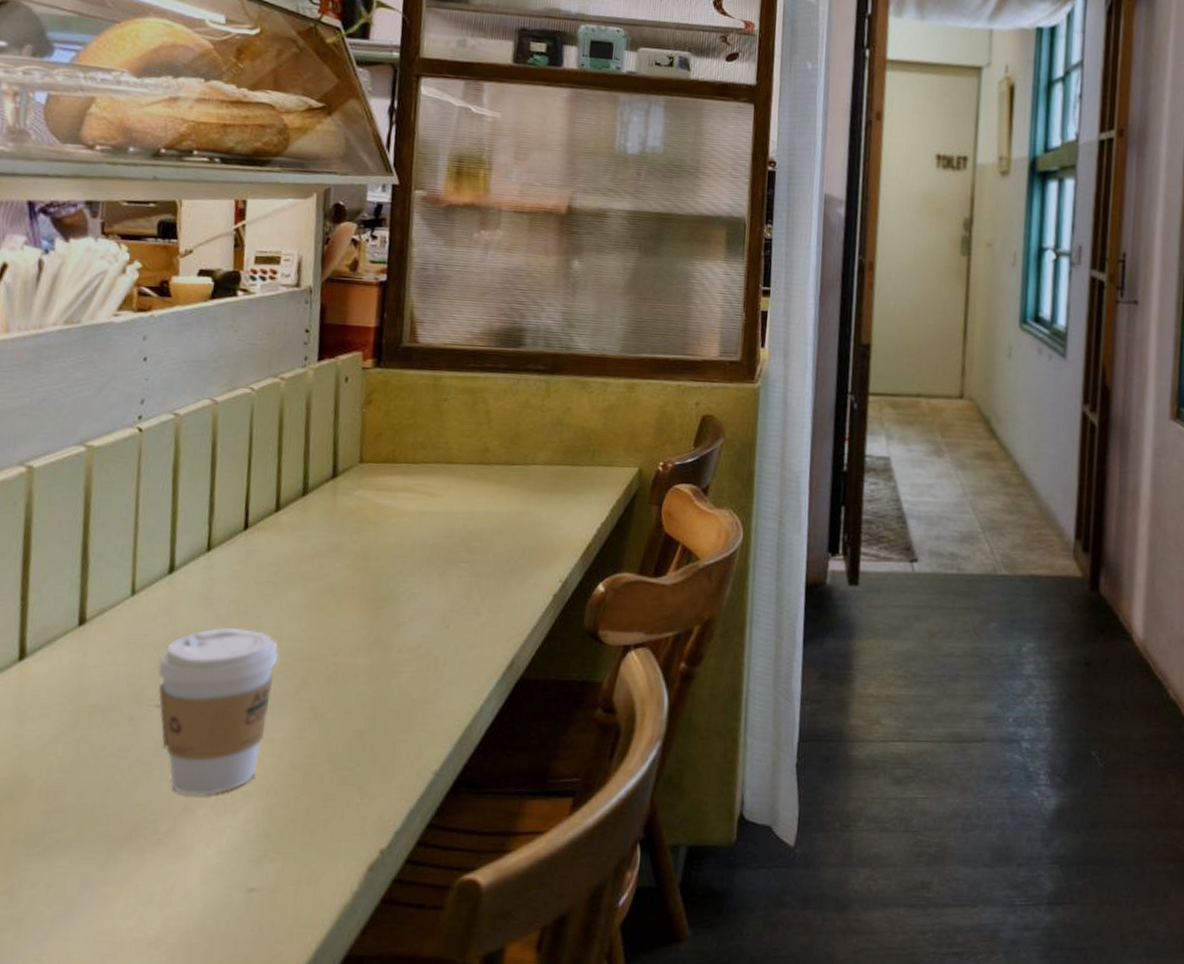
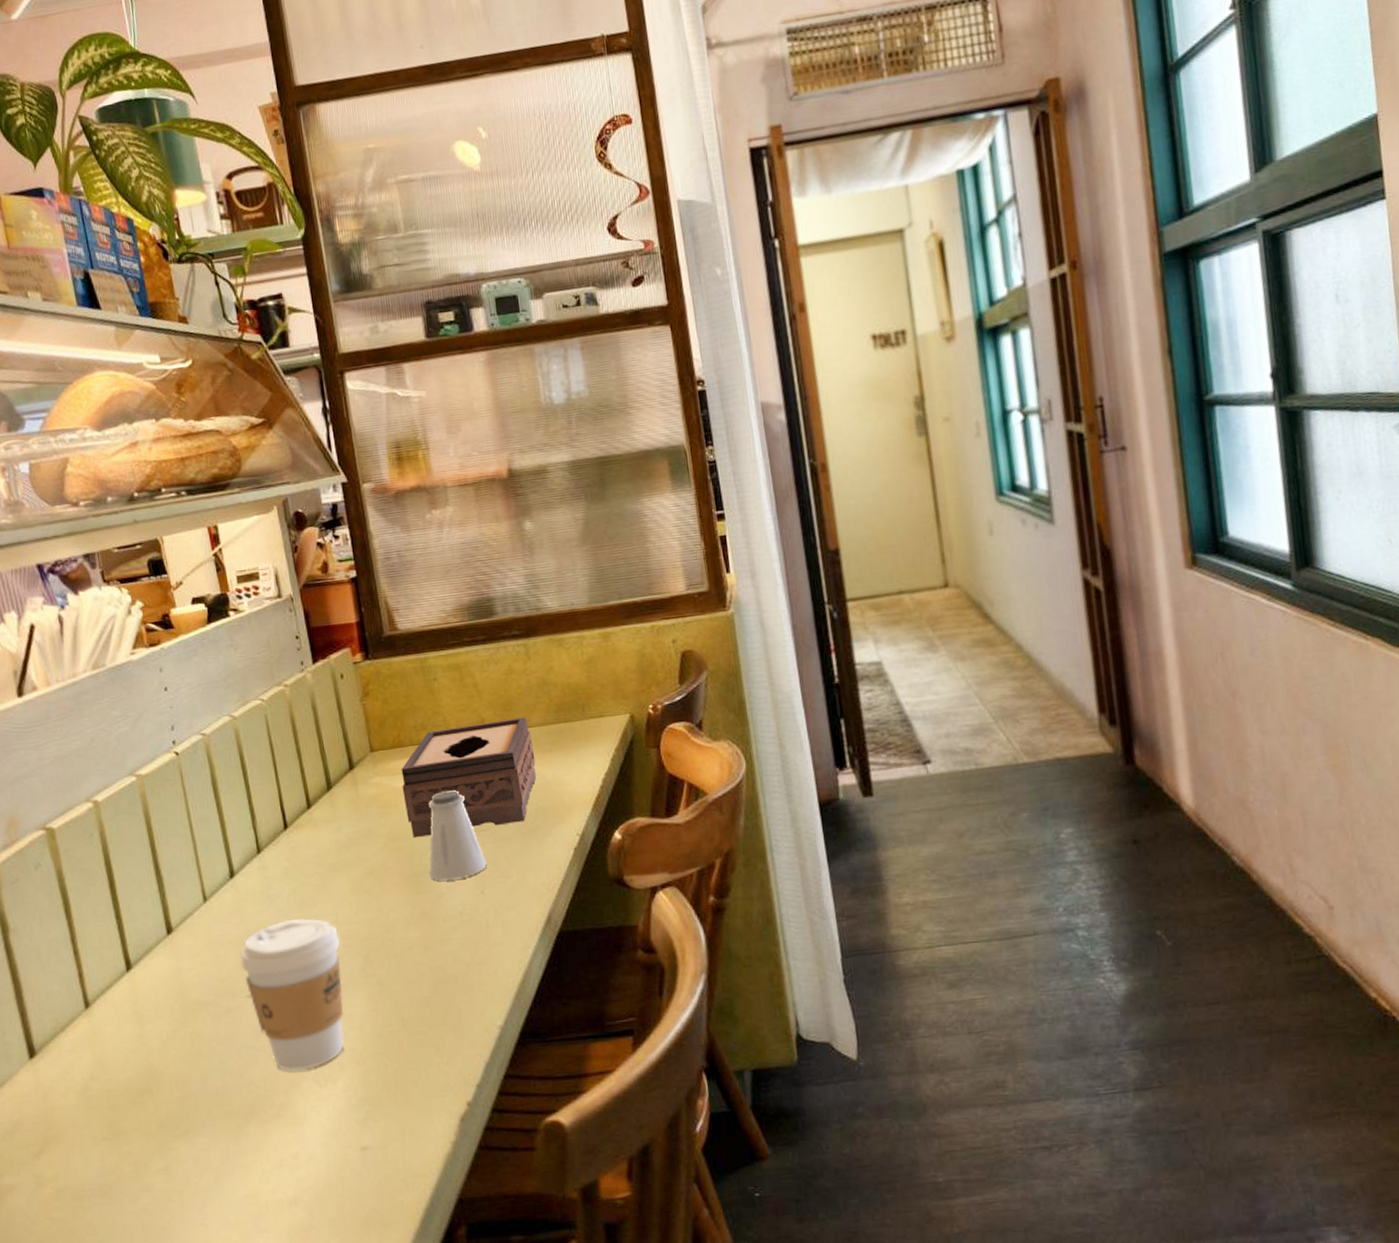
tissue box: none [383,451,534,560] -> present [401,717,537,839]
saltshaker: none [393,516,458,610] -> present [428,790,487,881]

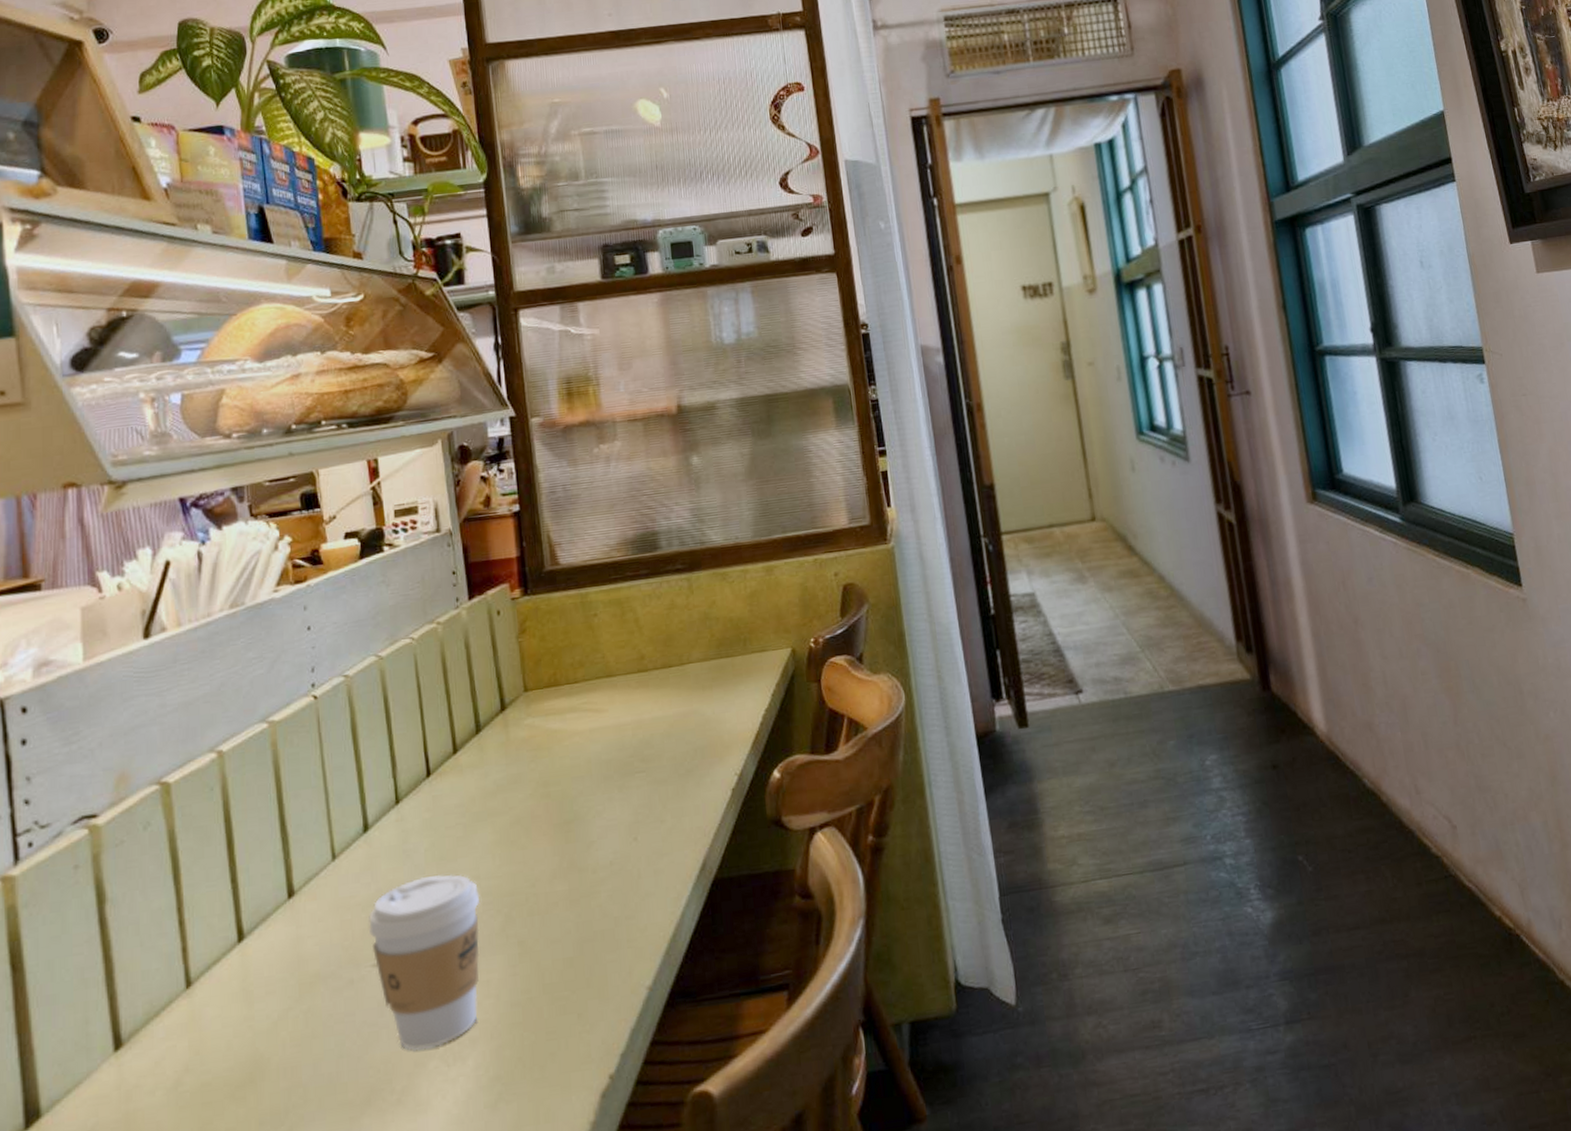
tissue box: present [401,717,537,839] -> none [555,652,695,783]
saltshaker: present [428,790,487,881] -> none [580,730,641,828]

